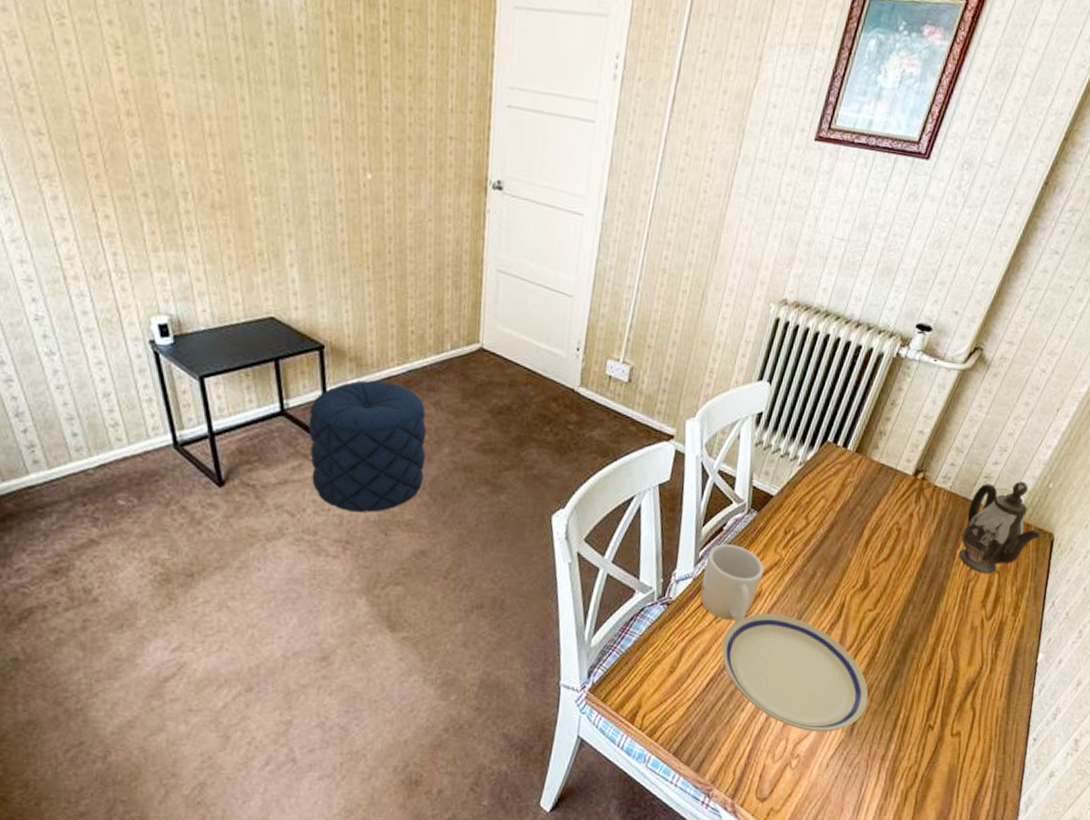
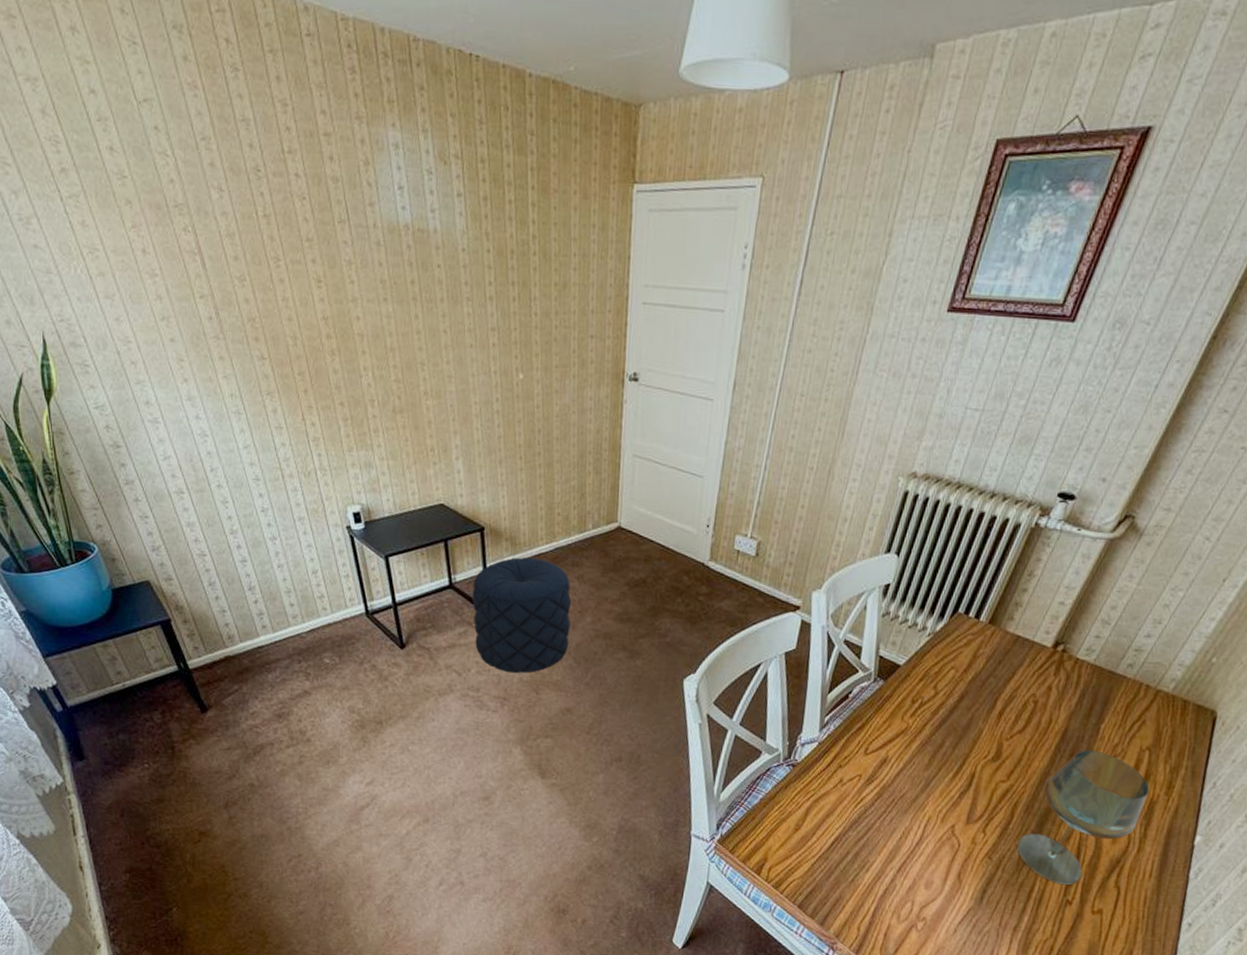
mug: present [700,543,765,622] -> none [825,710,891,786]
plate: present [721,614,869,732] -> none [846,779,1000,899]
wine glass: none [884,575,999,710] -> present [1017,750,1150,886]
teapot: present [959,481,1043,574] -> none [1104,655,1204,751]

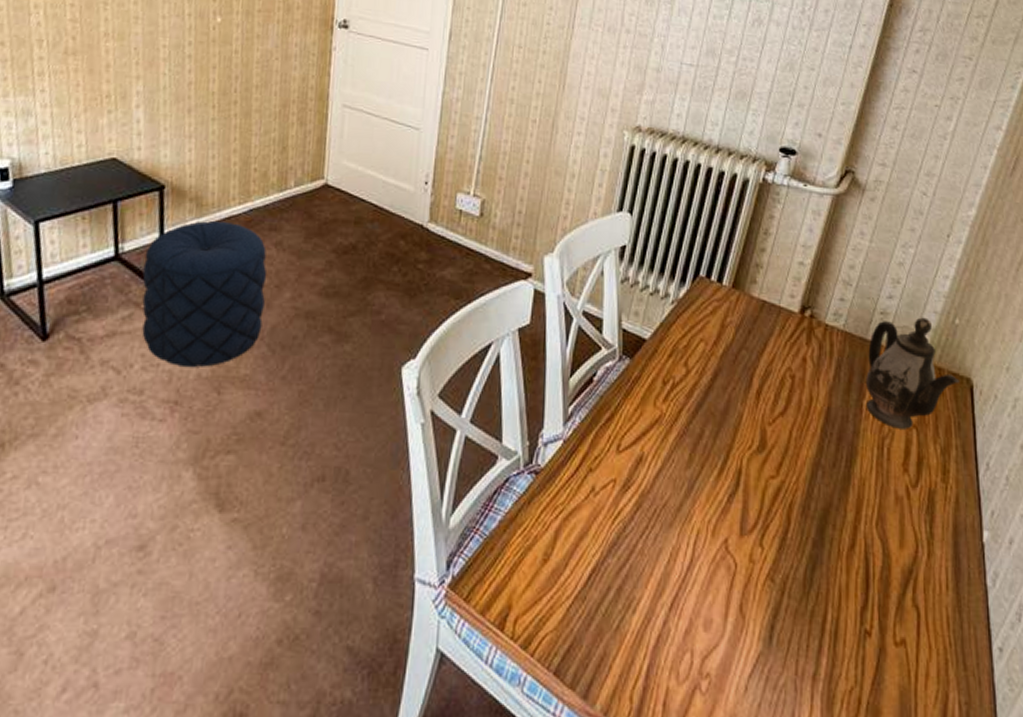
wine glass: present [1017,750,1150,886] -> none [799,432,926,610]
teapot: none [1104,655,1204,751] -> present [866,317,960,429]

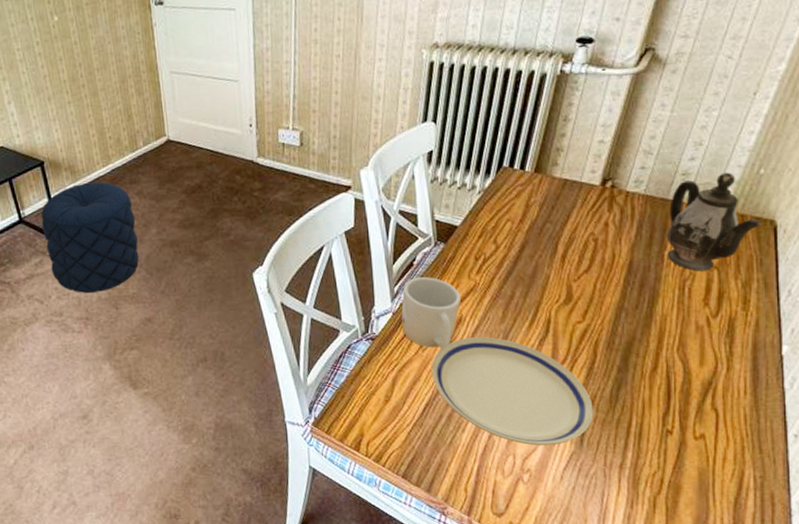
mug: none [572,397,644,495] -> present [401,276,462,349]
plate: none [602,483,785,641] -> present [431,336,594,446]

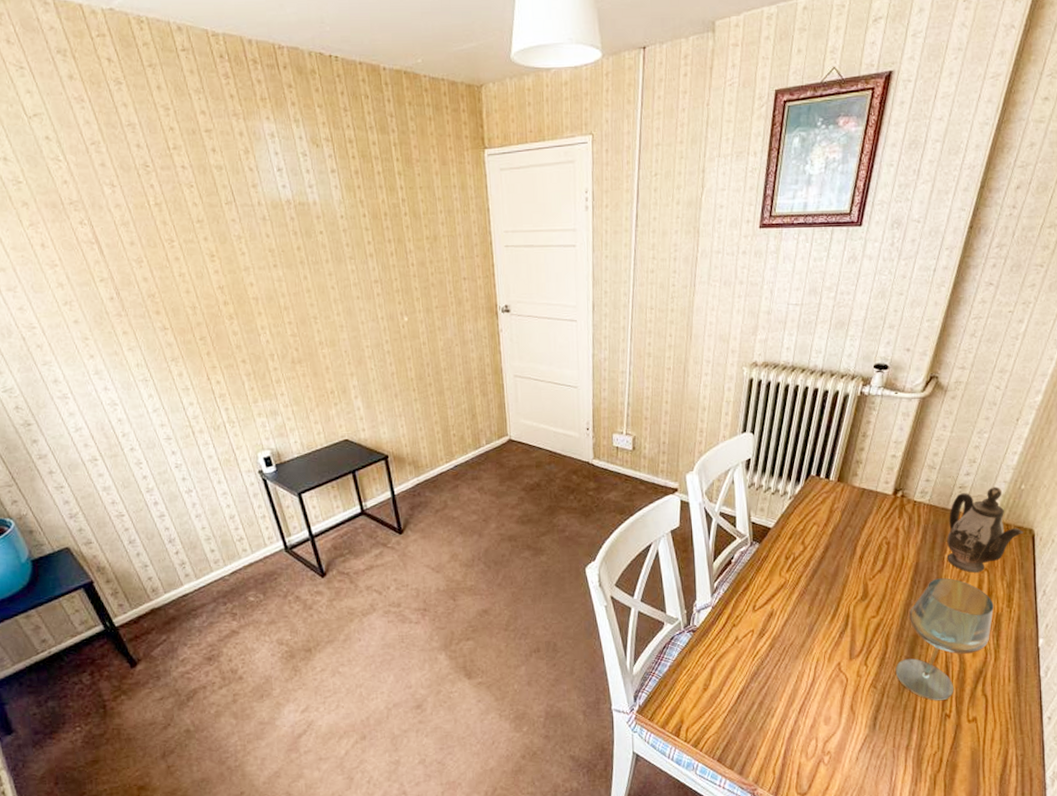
pouf: present [41,182,139,293] -> none [383,477,478,585]
mug: present [401,276,462,349] -> none [719,573,773,640]
plate: present [431,336,594,446] -> none [745,629,885,730]
wine glass: none [606,277,726,416] -> present [895,578,994,701]

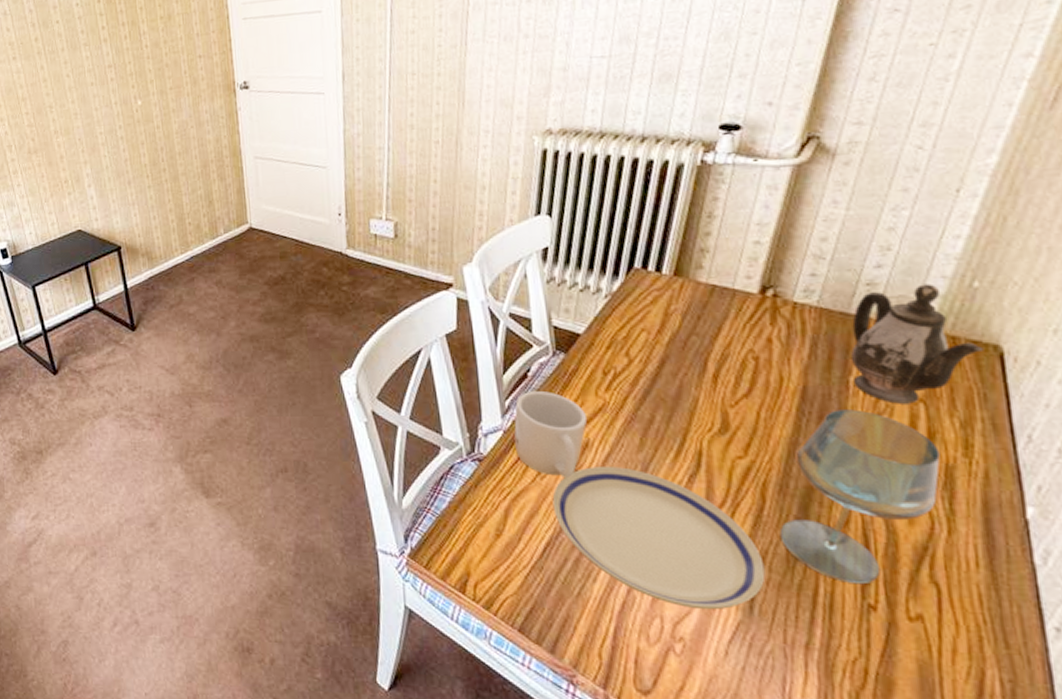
mug: none [719,573,773,640] -> present [513,390,588,477]
plate: none [745,629,885,730] -> present [552,467,766,610]

